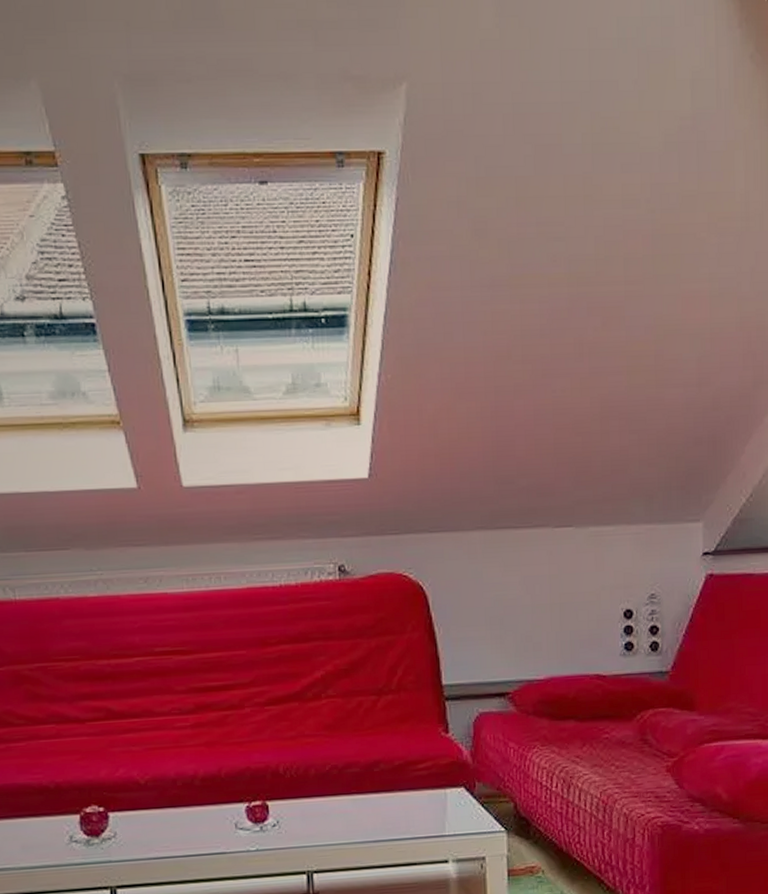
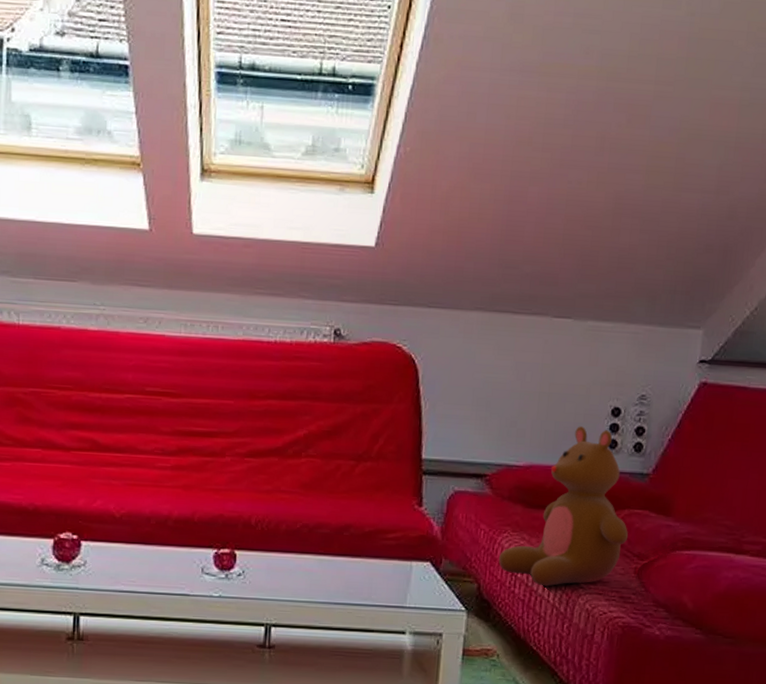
teddy bear: none [531,632,656,797] -> present [498,426,629,586]

